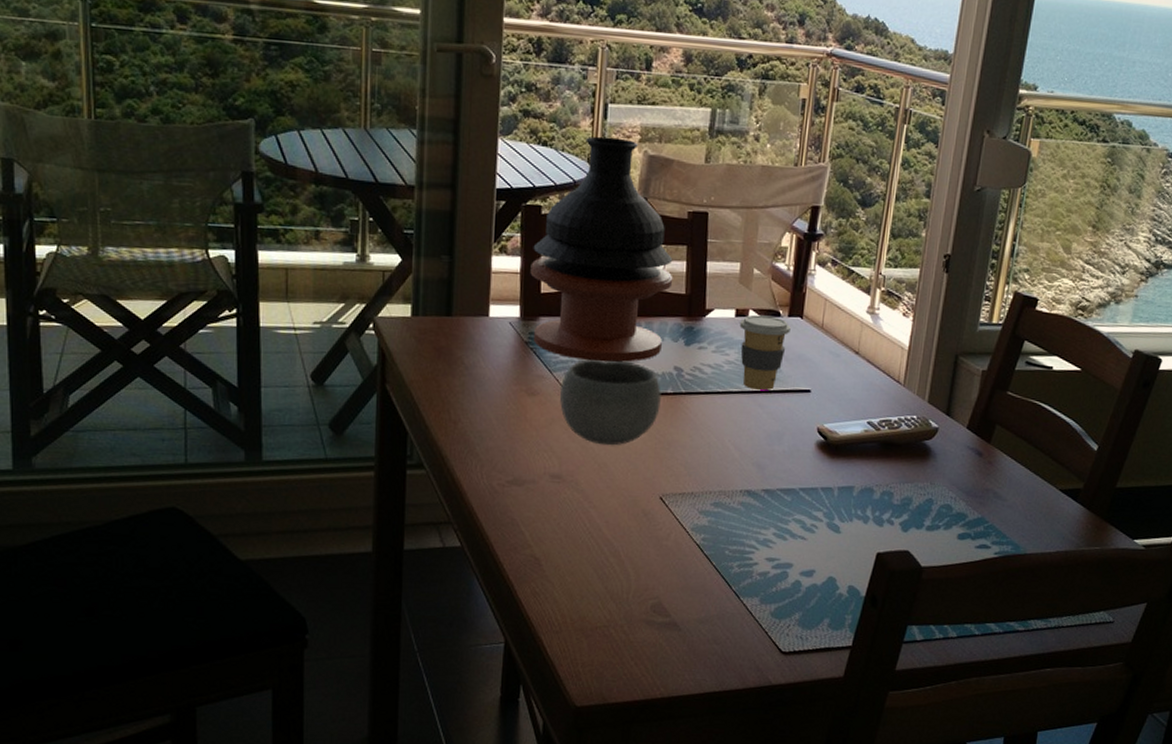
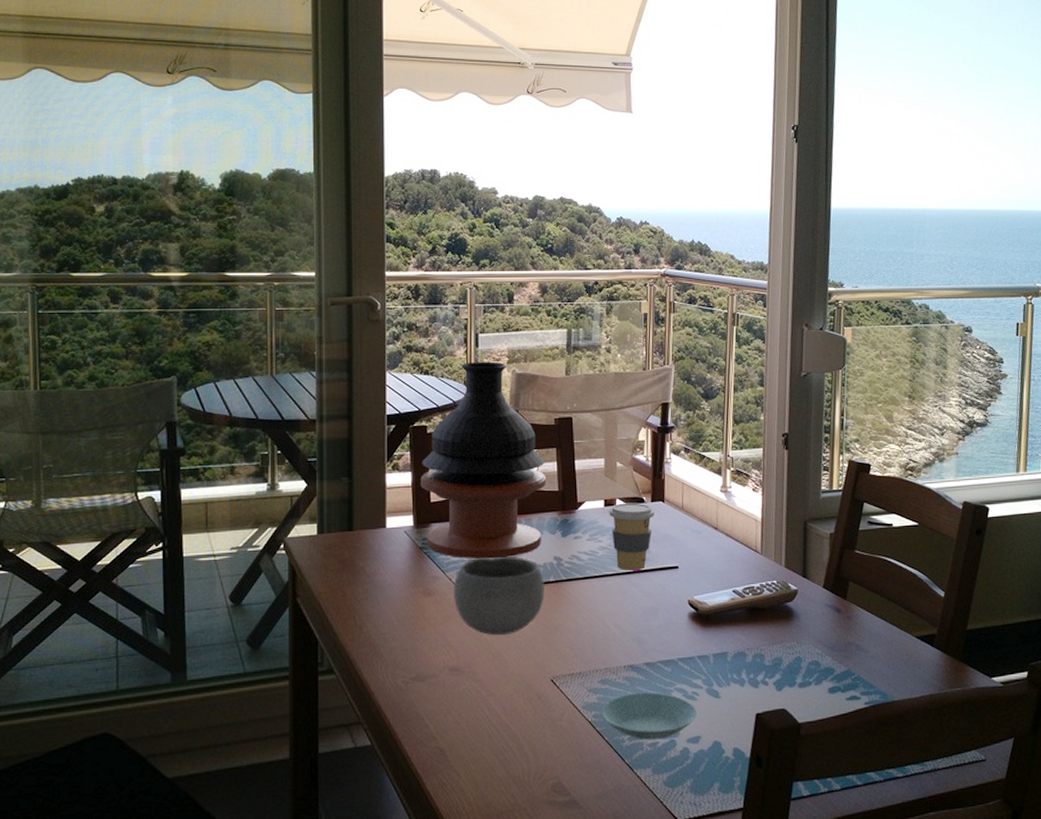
saucer: none [711,519,814,570] -> present [601,692,697,740]

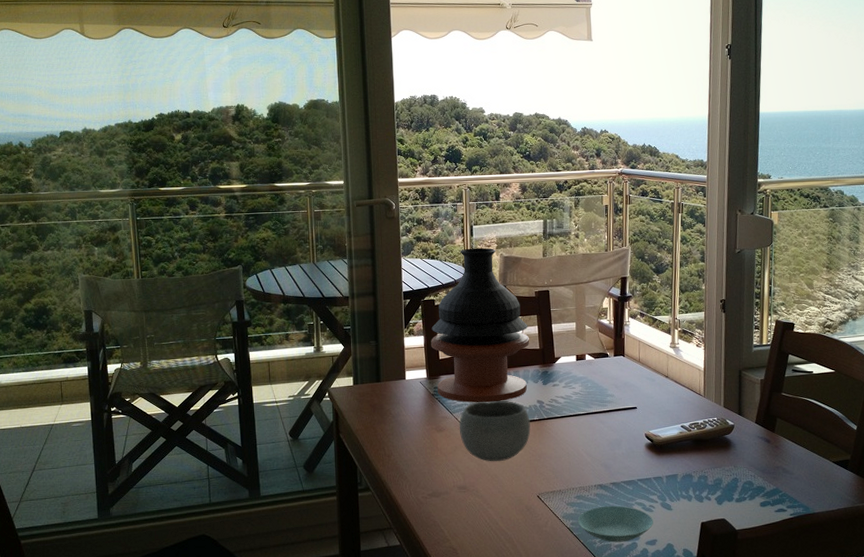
coffee cup: present [609,502,655,572] -> none [580,357,617,412]

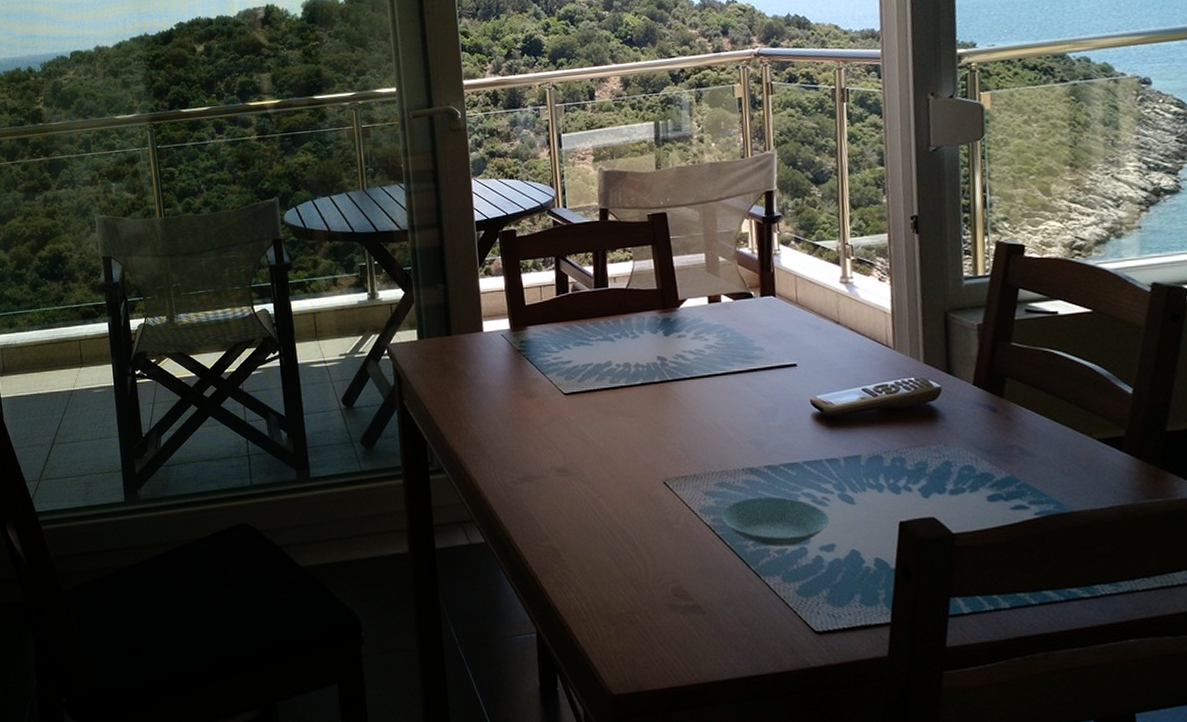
vase: present [431,247,530,403] -> none [513,161,644,361]
bowl: present [459,400,531,462] -> none [555,357,650,437]

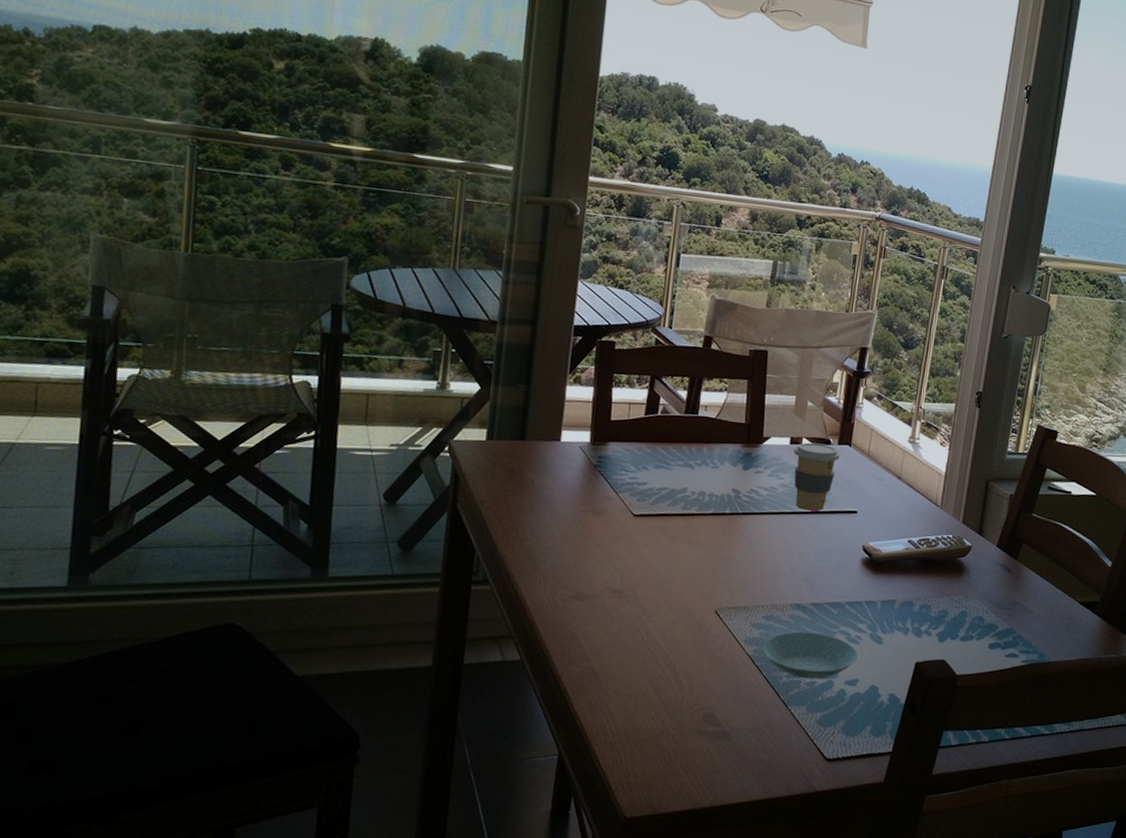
coffee cup: none [713,298,765,370] -> present [793,442,840,512]

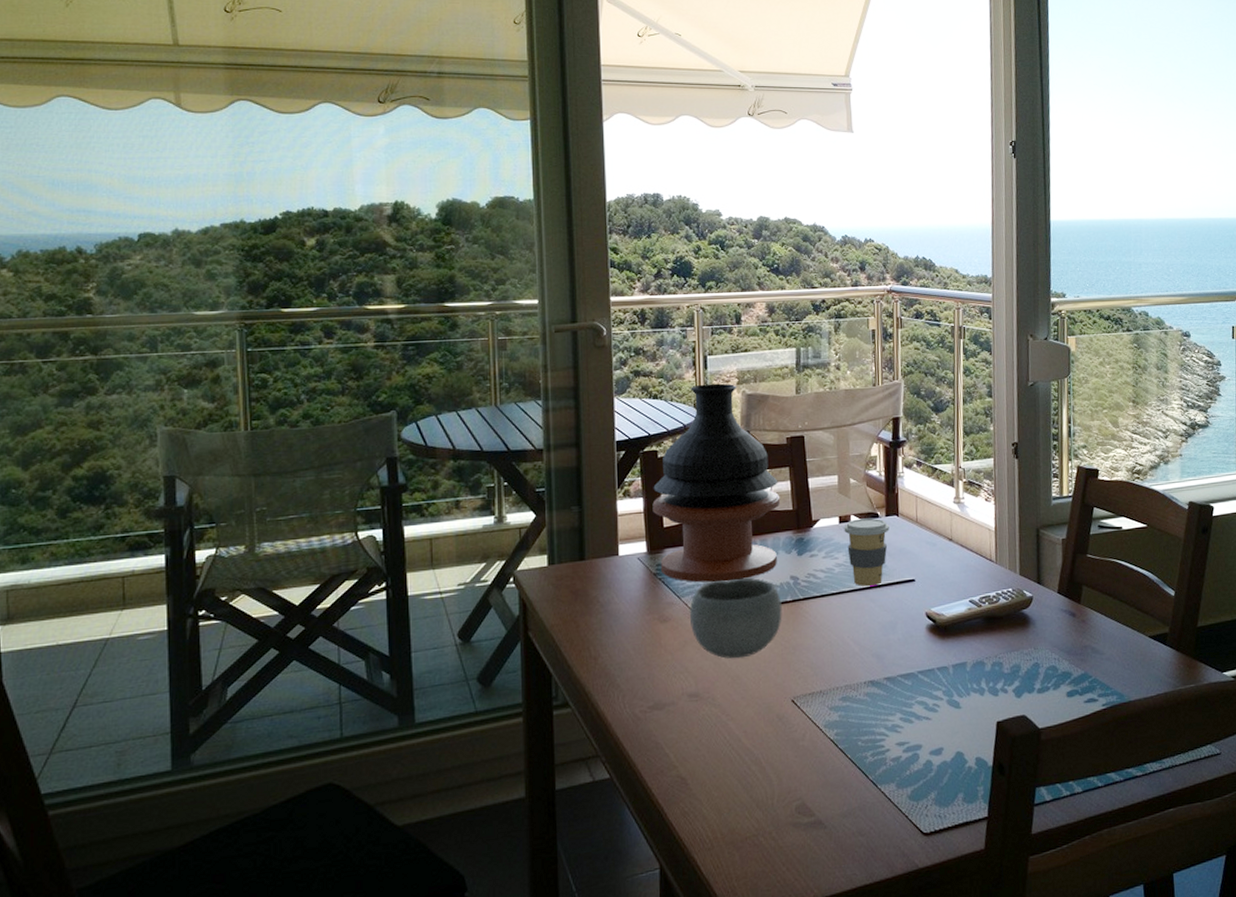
vase: none [602,281,735,485] -> present [652,383,781,583]
bowl: none [624,482,720,563] -> present [690,578,782,659]
saucer: present [762,631,858,679] -> none [843,707,938,755]

